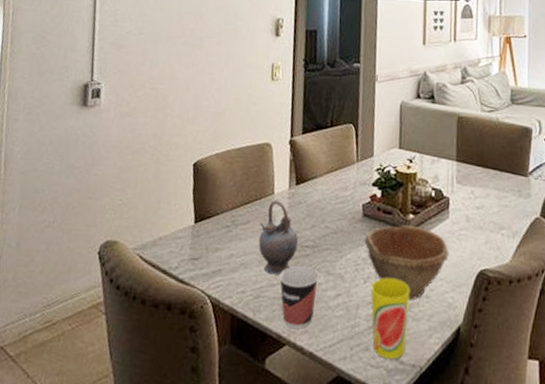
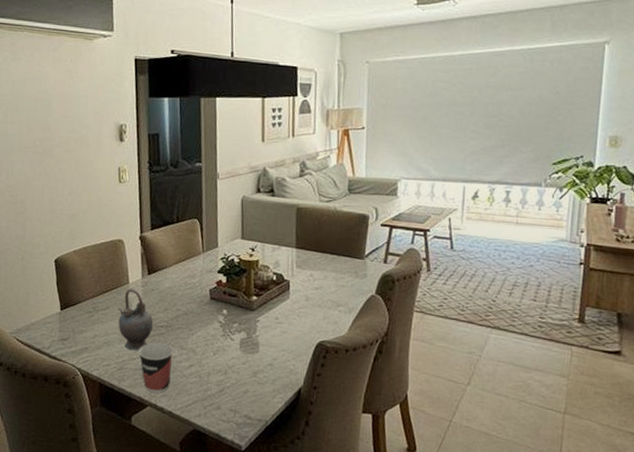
bowl: present [364,225,449,301] -> none [212,306,290,369]
cup: present [371,278,410,359] -> none [220,350,255,415]

